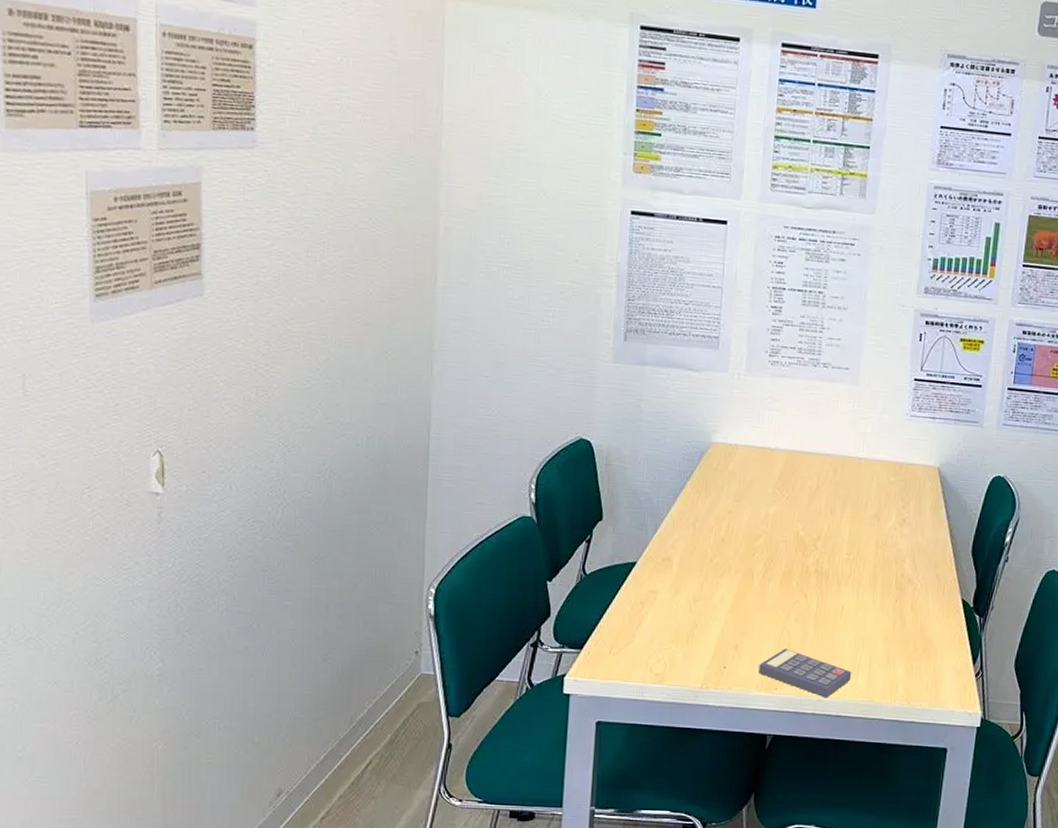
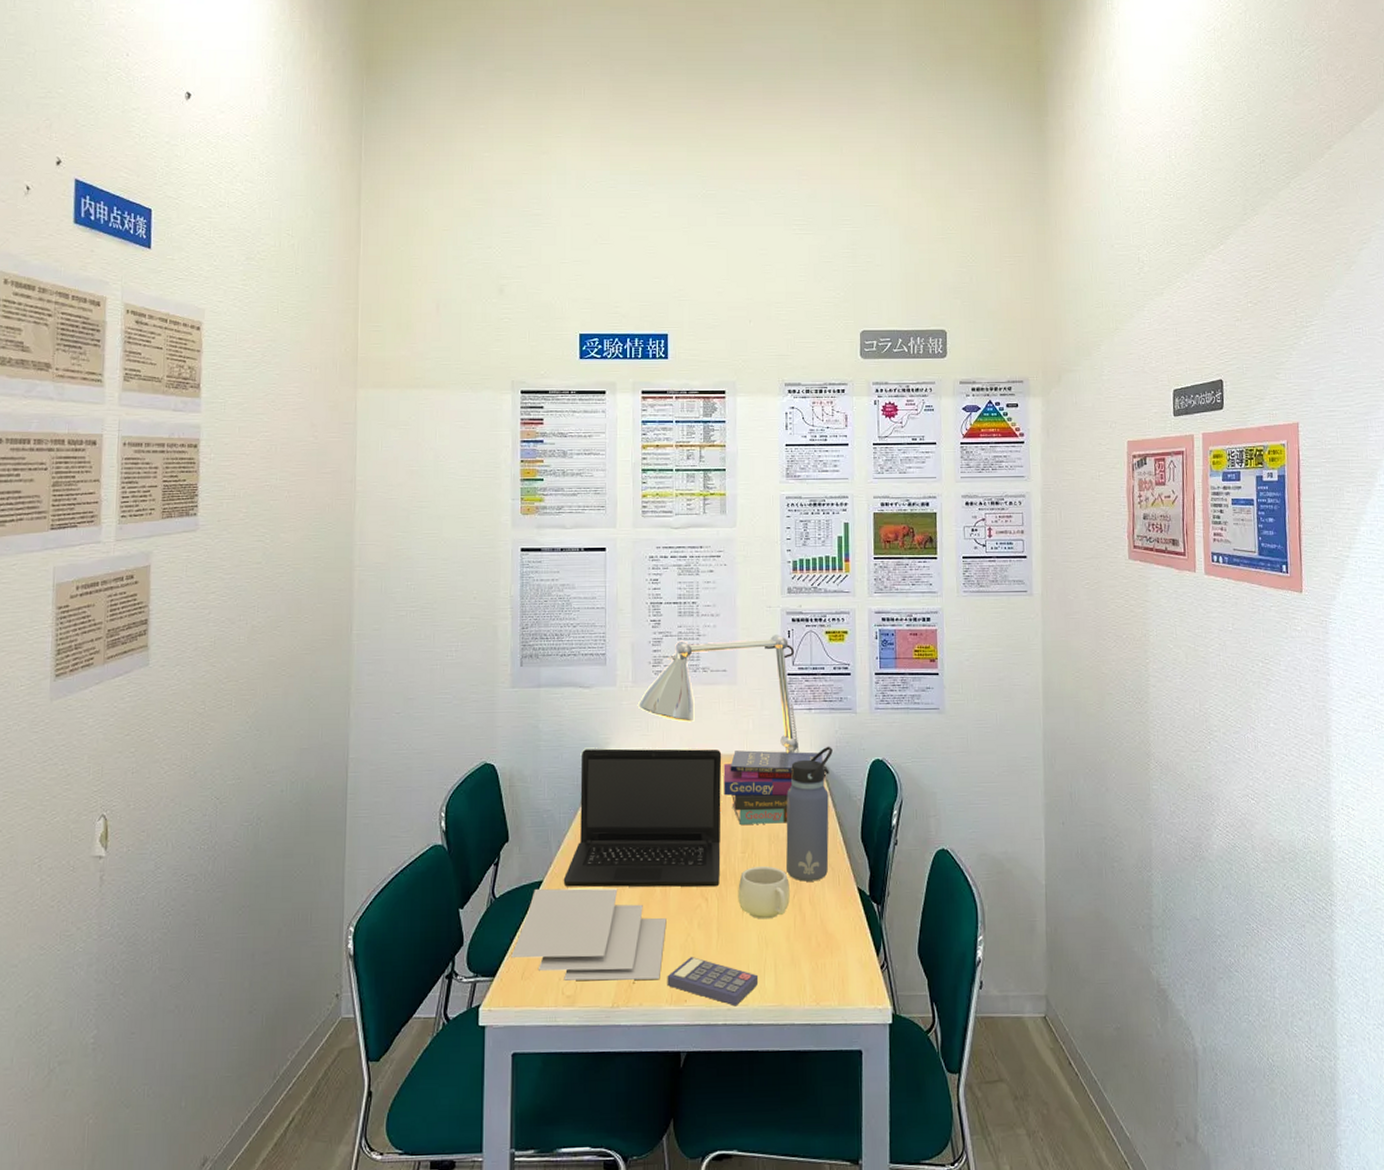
papers: none [600,570,763,667] -> present [511,888,667,981]
laptop: none [658,435,836,585] -> present [563,748,722,887]
desk lamp: none [750,333,947,486] -> present [638,635,829,775]
books: none [834,452,942,530] -> present [723,750,823,824]
mug: none [838,569,893,621] -> present [738,866,790,919]
water bottle: none [891,457,953,589] -> present [786,746,833,882]

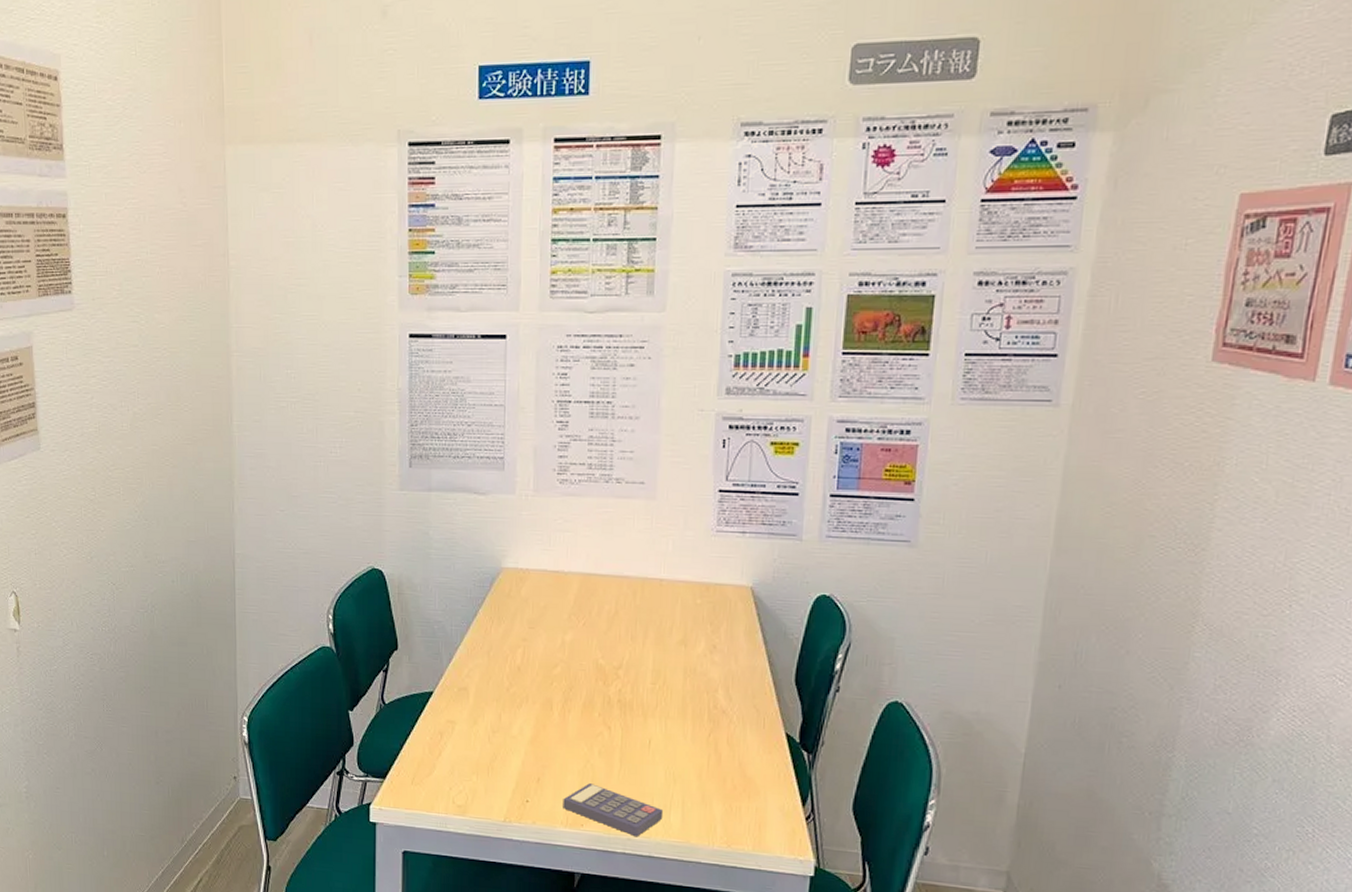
papers: present [511,888,667,981] -> none [401,700,564,802]
laptop: present [563,748,722,887] -> none [454,560,634,716]
desk lamp: present [638,635,829,775] -> none [540,444,762,608]
books: present [723,750,823,824] -> none [634,574,755,657]
mug: present [738,866,790,919] -> none [645,700,705,755]
water bottle: present [786,746,833,882] -> none [703,575,768,722]

